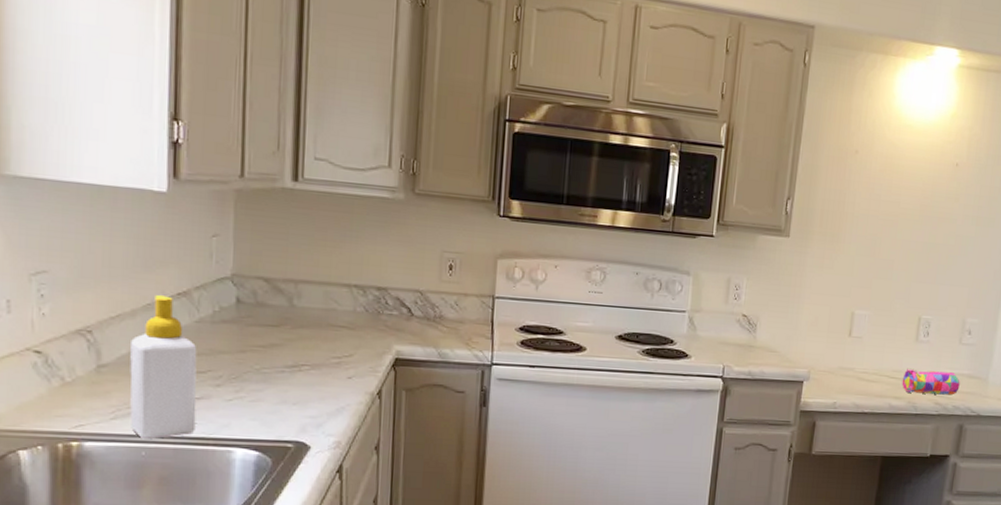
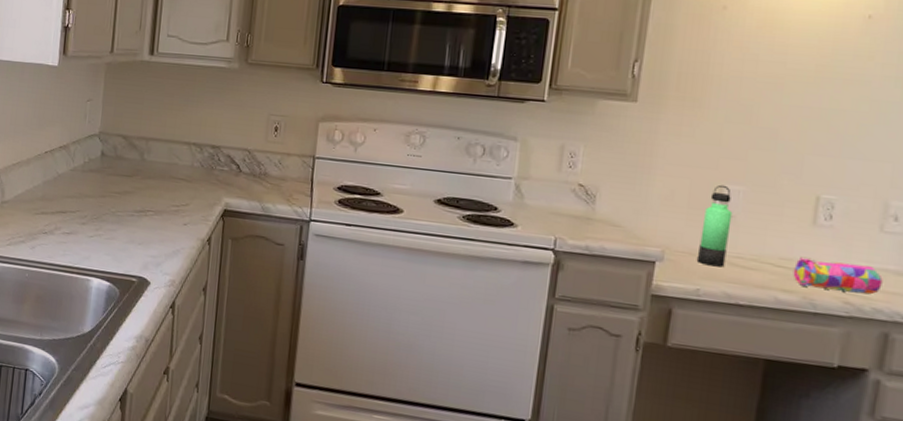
soap bottle: present [130,295,197,439] -> none [20,148,70,264]
thermos bottle: none [834,310,861,382] -> present [696,184,733,268]

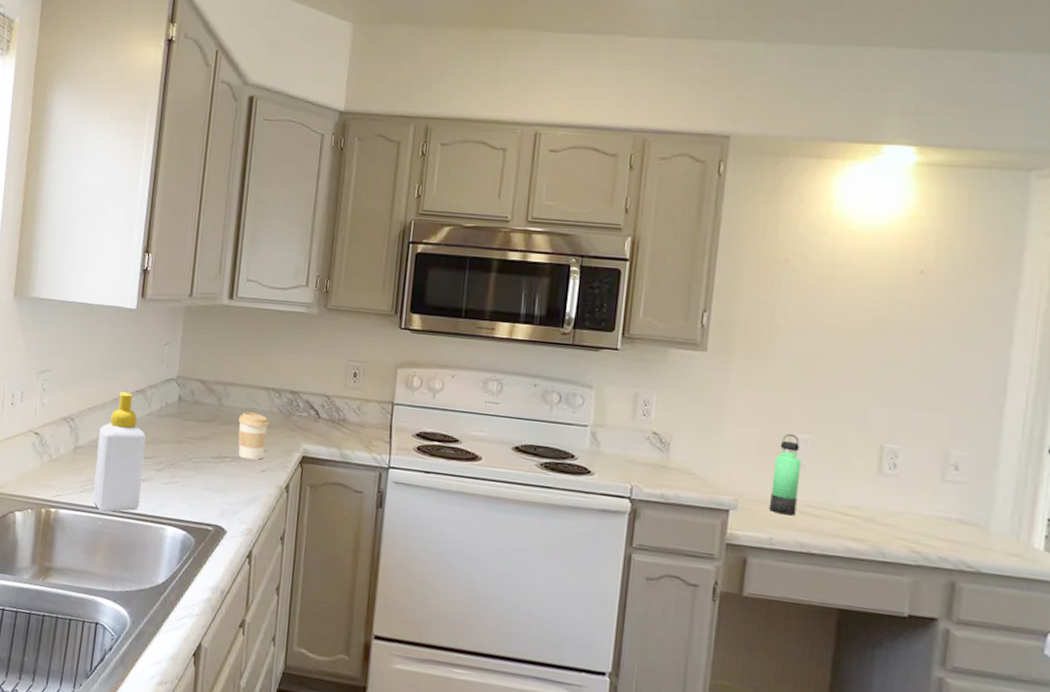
soap bottle: none [20,148,70,264] -> present [93,392,146,512]
coffee cup: none [160,166,191,214] -> present [238,412,269,460]
pencil case: present [793,256,883,295] -> none [861,505,947,543]

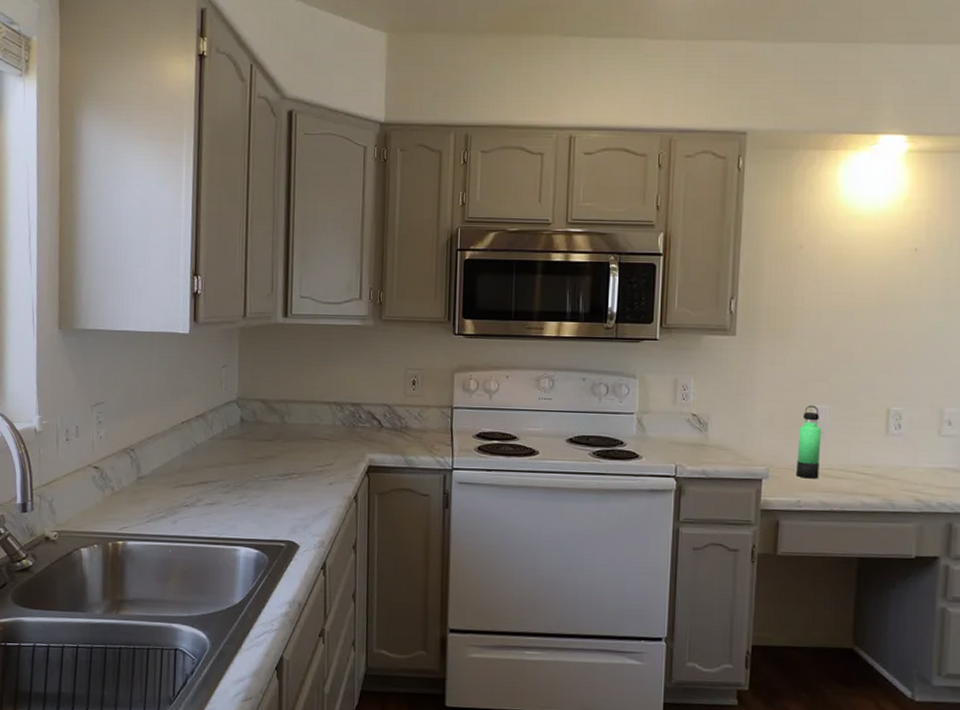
soap bottle: present [93,392,146,512] -> none [160,418,211,538]
coffee cup: present [238,412,269,460] -> none [302,427,333,474]

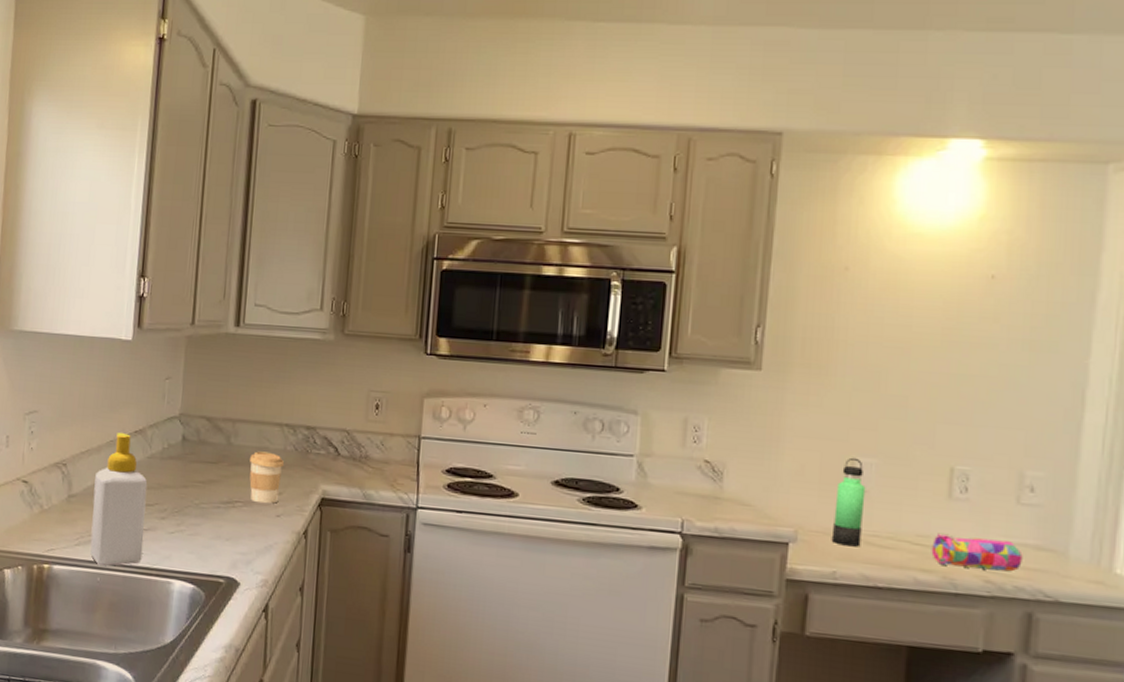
soap bottle: none [160,418,211,538] -> present [90,433,148,566]
coffee cup: none [302,427,333,474] -> present [249,451,284,504]
pencil case: none [874,463,944,491] -> present [931,532,1023,572]

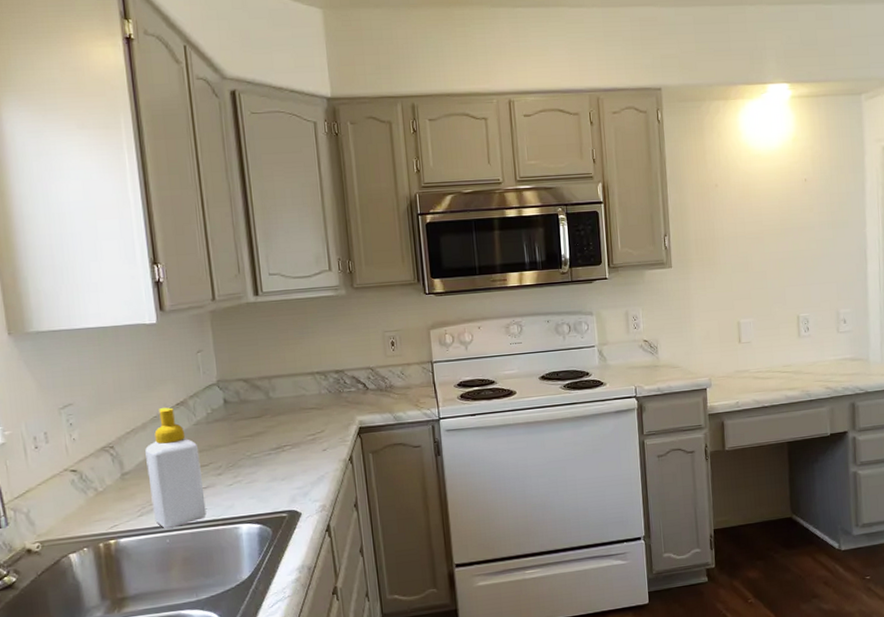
coffee cup: present [249,451,284,504] -> none [289,398,322,443]
thermos bottle: present [831,457,866,547] -> none [731,320,751,383]
pencil case: present [931,532,1023,572] -> none [793,358,845,383]

